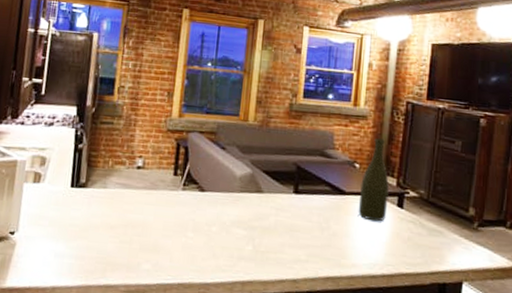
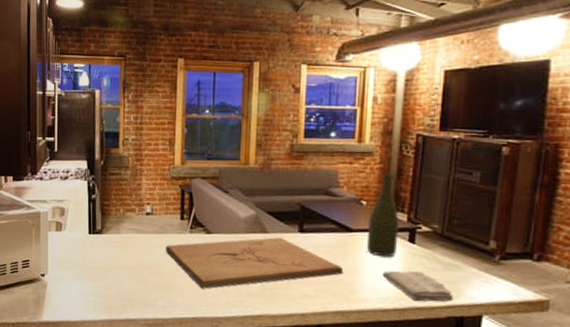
cutting board: none [154,197,335,252] -> present [165,237,343,289]
washcloth: none [372,235,437,268] -> present [382,270,454,302]

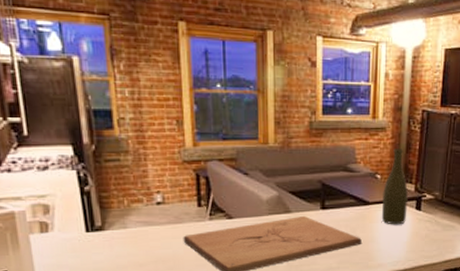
washcloth: present [382,270,454,302] -> none [395,234,450,261]

